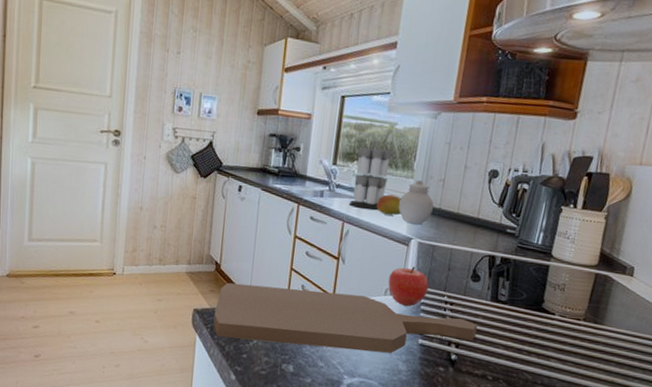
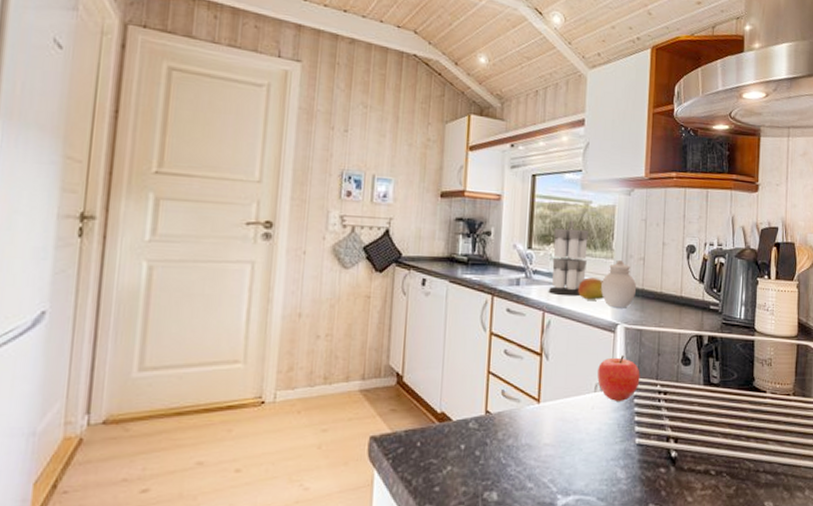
cutting board: present [213,282,478,353] -> none [395,395,694,469]

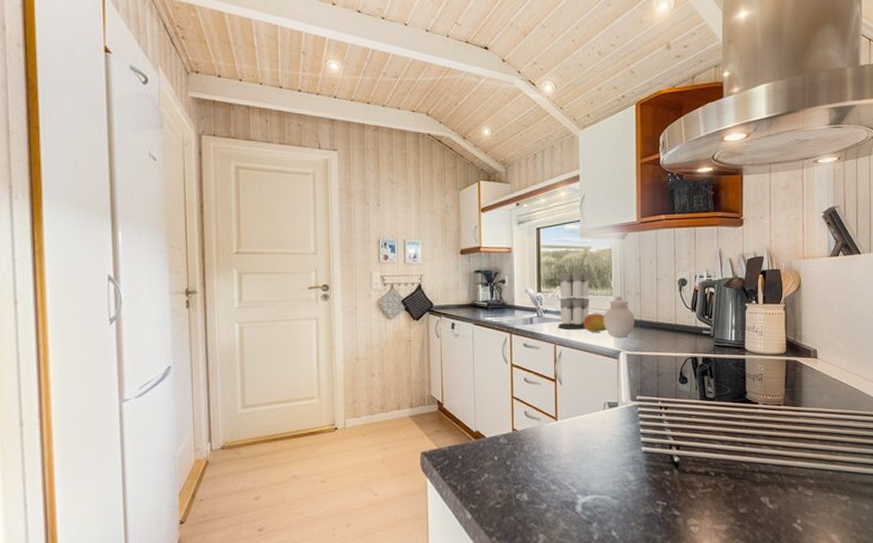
fruit: present [597,354,640,402] -> none [605,377,643,418]

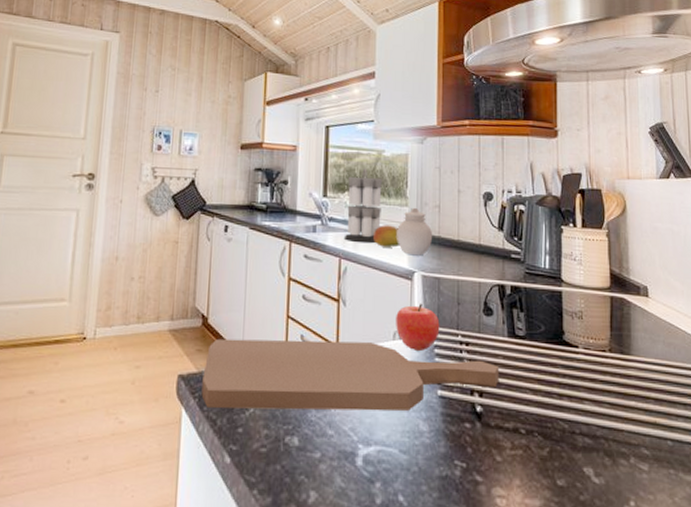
cutting board: none [442,413,693,478] -> present [201,338,499,411]
fruit: none [605,377,643,418] -> present [396,303,440,352]

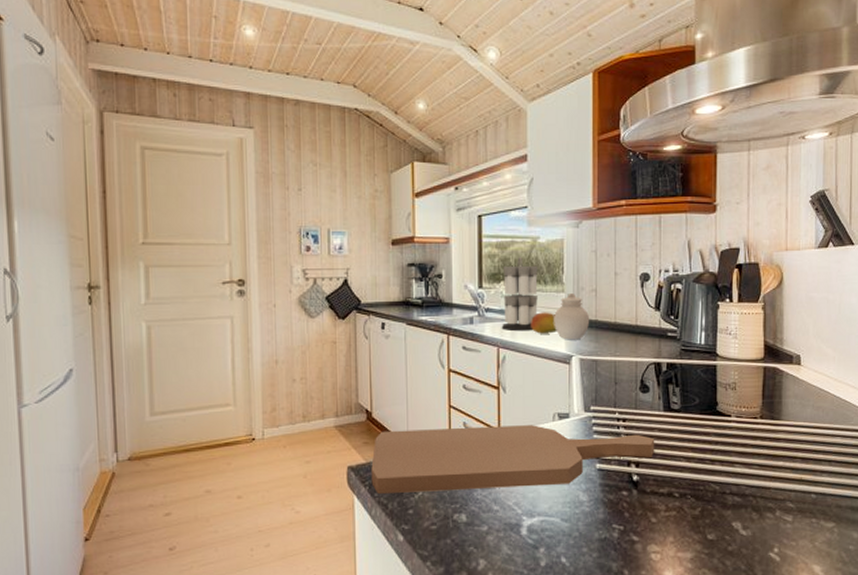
fruit: present [396,303,440,352] -> none [555,385,598,430]

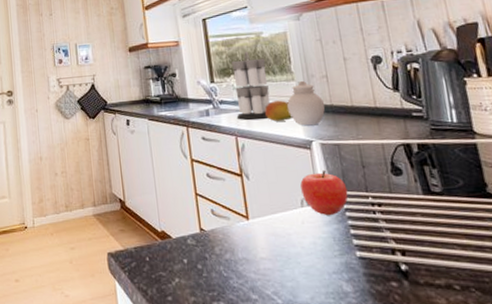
cutting board: present [371,425,655,495] -> none [128,211,422,281]
fruit: none [555,385,598,430] -> present [300,169,348,216]

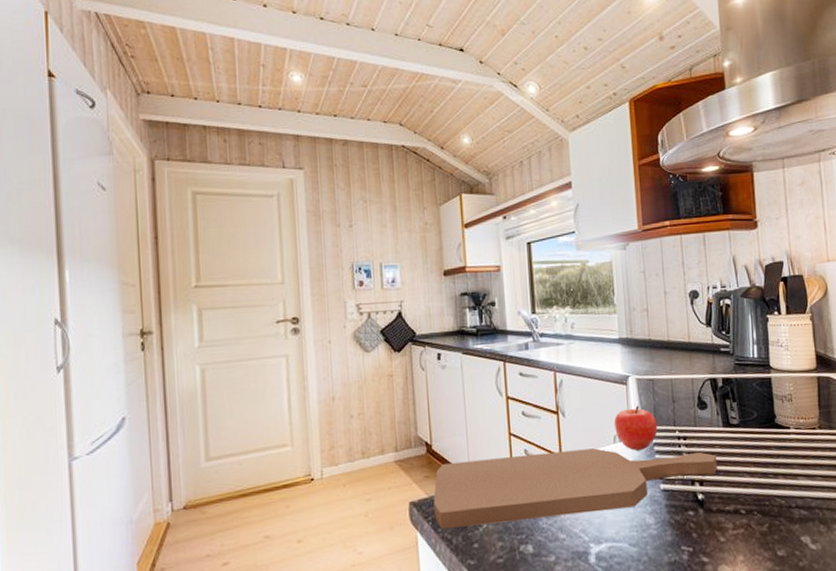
cutting board: none [128,211,422,281] -> present [433,448,718,530]
spice rack: present [232,52,271,120] -> none [555,281,592,354]
fruit: present [265,100,294,122] -> none [585,334,613,356]
jar: present [287,80,326,126] -> none [608,313,644,361]

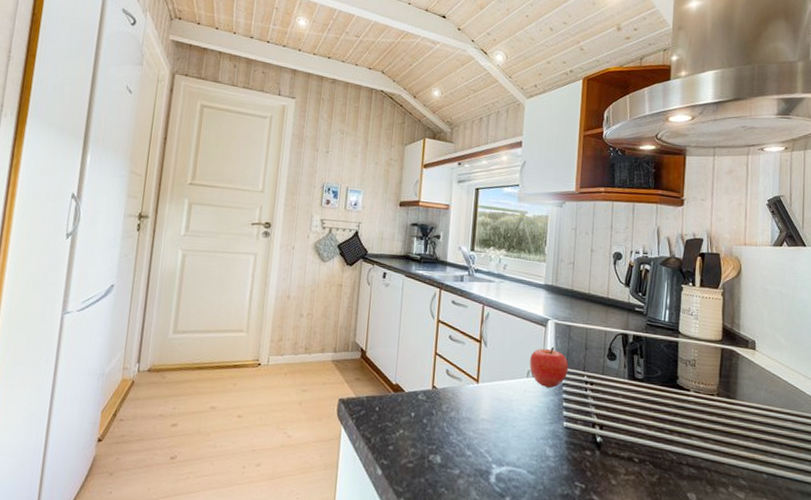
cutting board: present [433,448,718,530] -> none [358,369,619,438]

